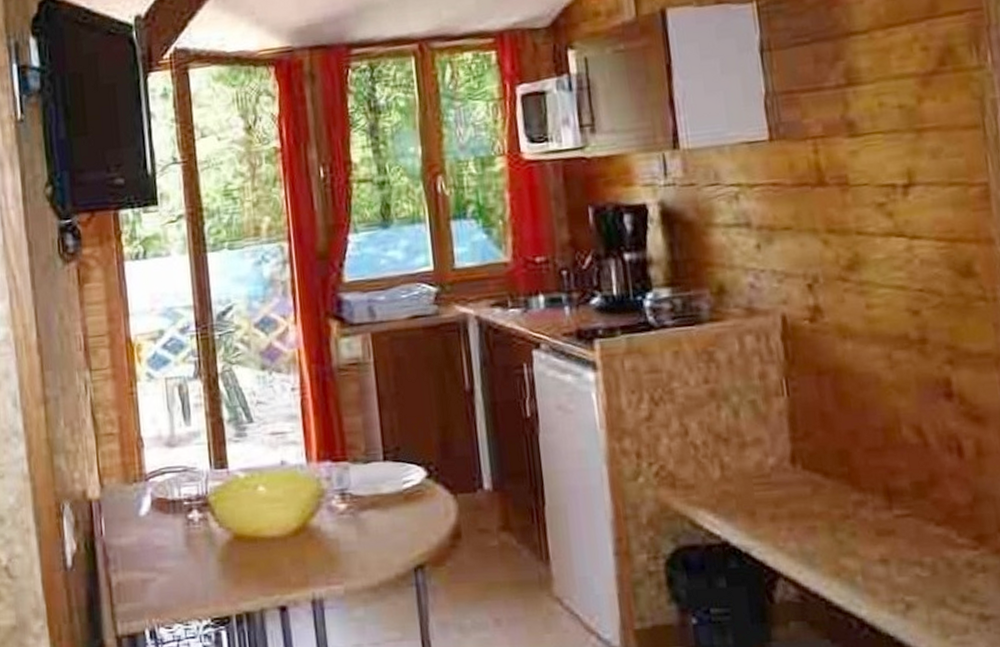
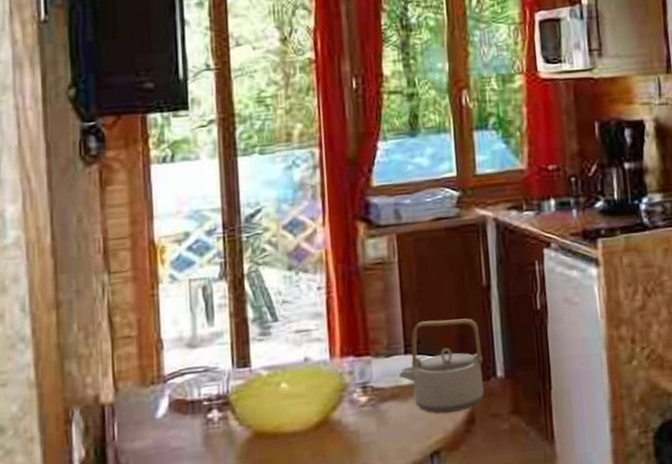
teapot: none [377,424,471,526] -> present [398,318,485,414]

